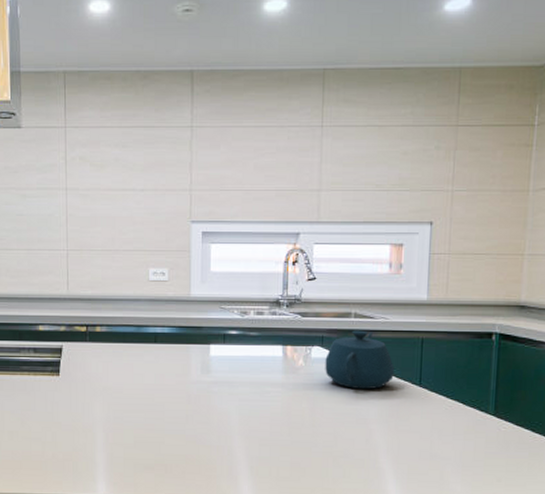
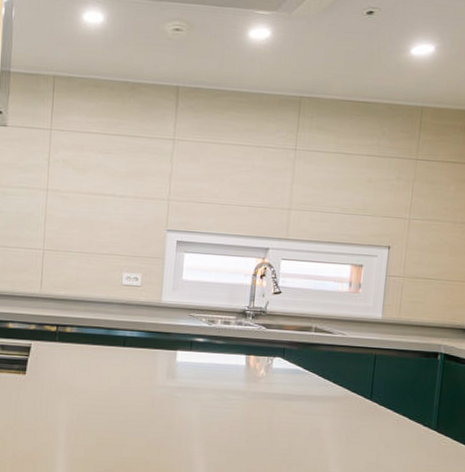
teapot: present [325,330,395,390] -> none [284,343,349,402]

